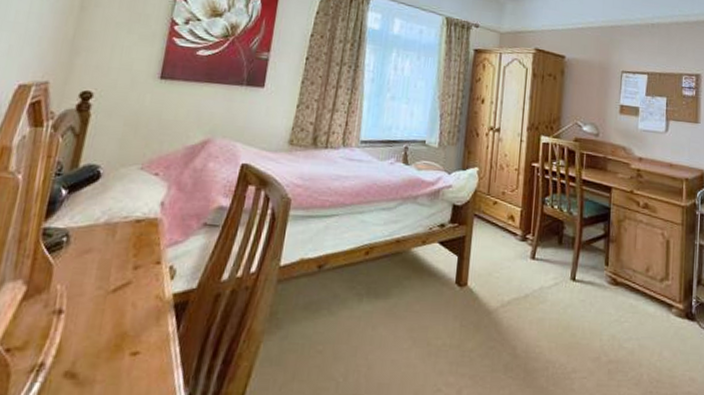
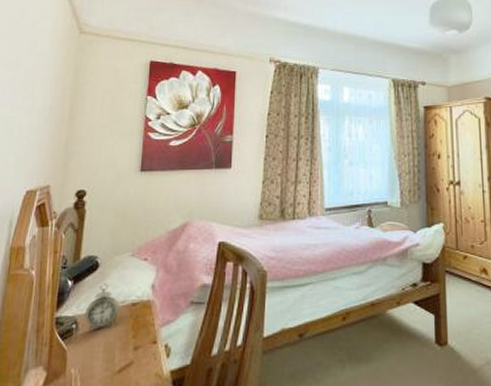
alarm clock: none [78,195,121,247] -> present [84,283,120,333]

